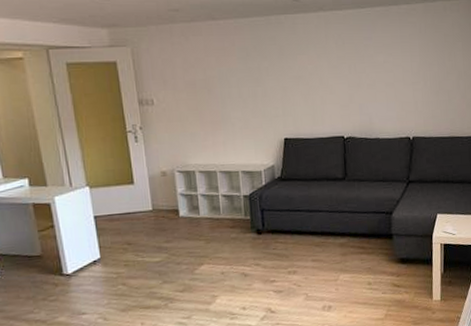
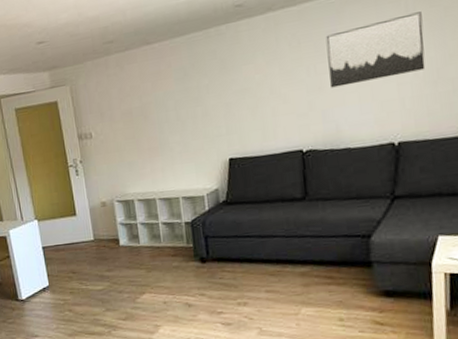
wall art: none [363,34,432,86] -> present [326,11,426,88]

